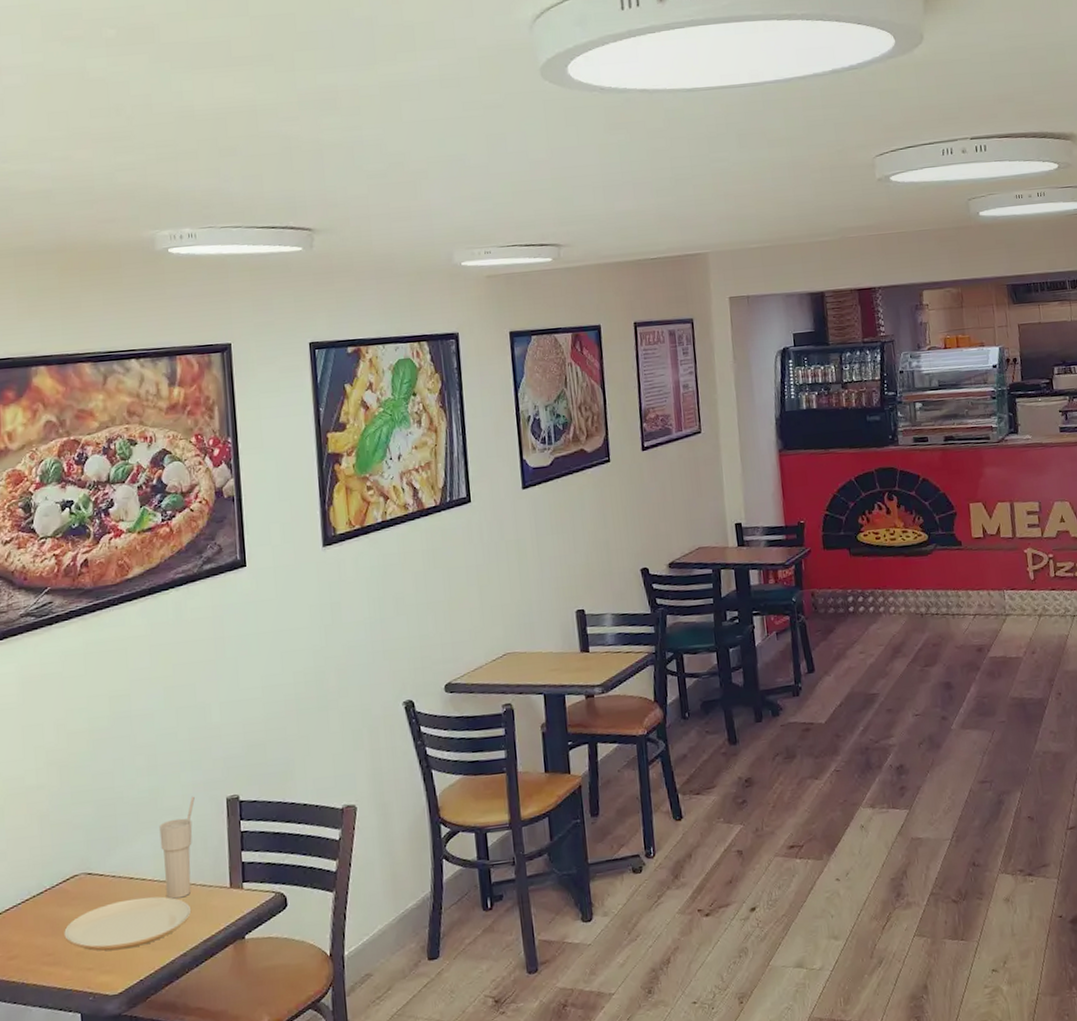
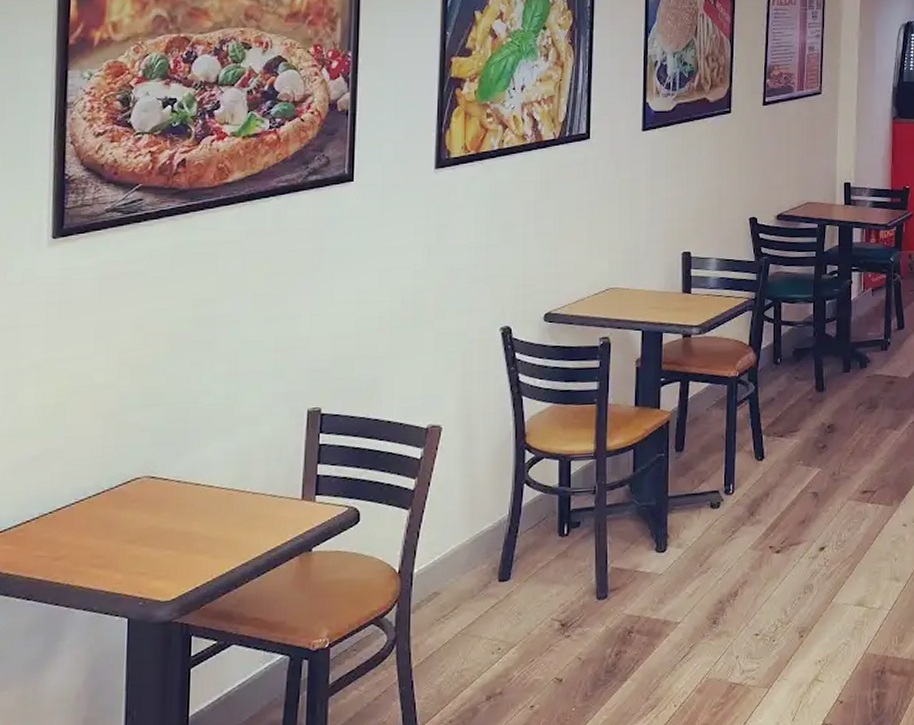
plate: present [64,896,192,951] -> none [118,504,259,557]
cup: present [159,796,195,899] -> none [232,406,274,508]

